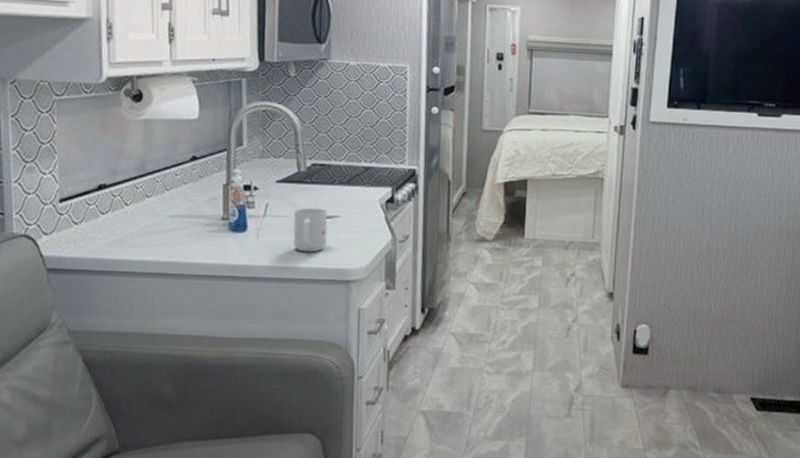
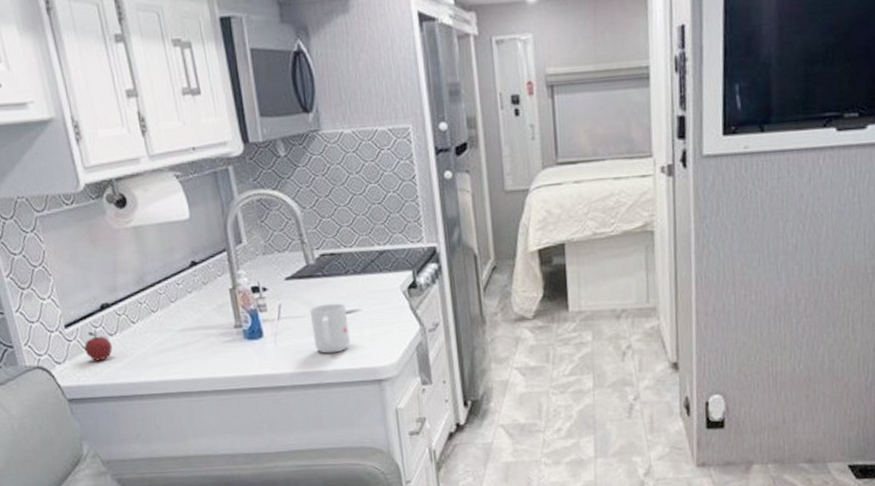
apple: none [74,208,102,236] -> present [84,331,113,361]

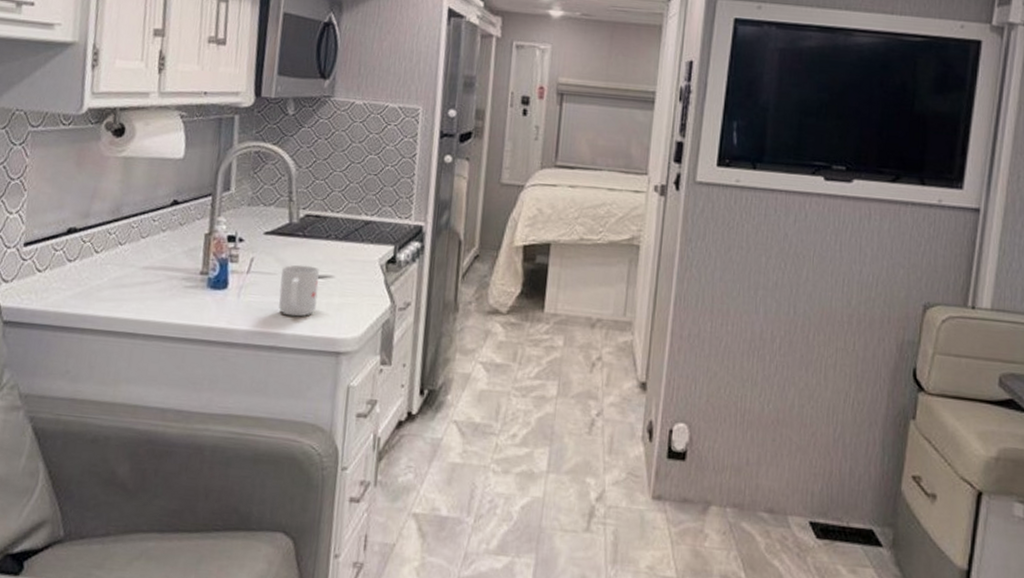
apple: present [84,331,113,361] -> none [37,253,68,286]

